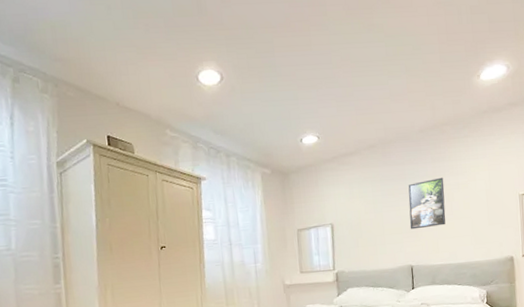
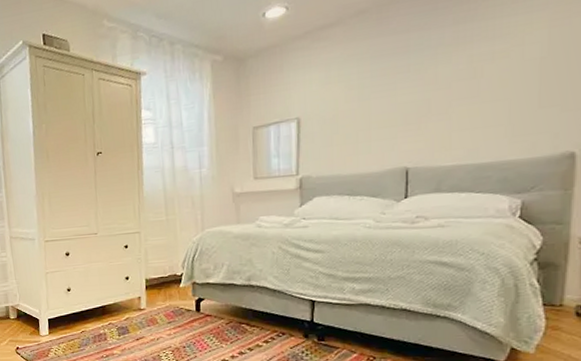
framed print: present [408,177,446,230] -> none [409,44,470,121]

